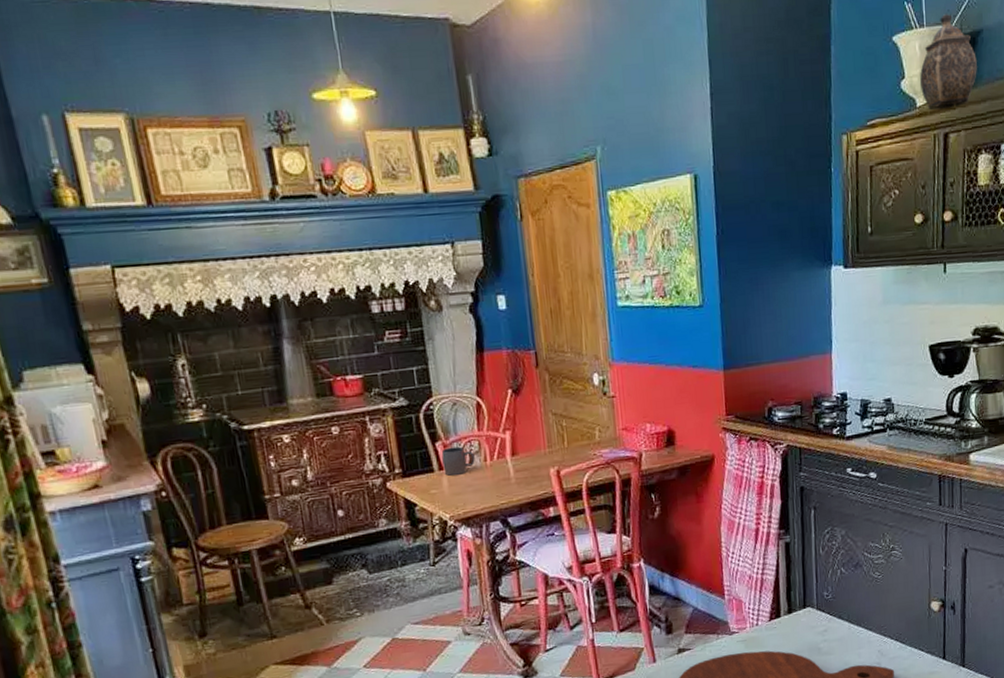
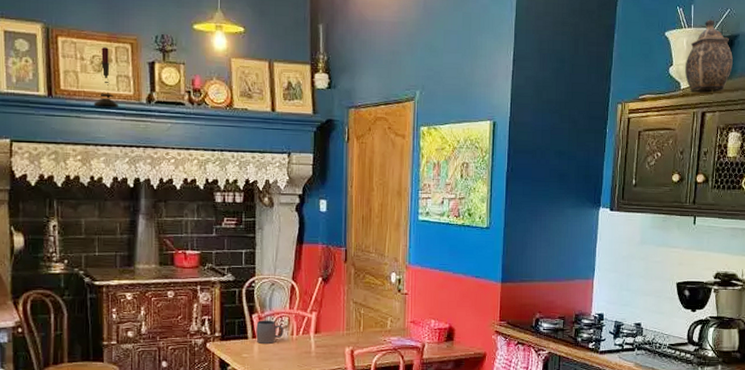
candle: none [203,134,236,214] -> present [93,46,118,109]

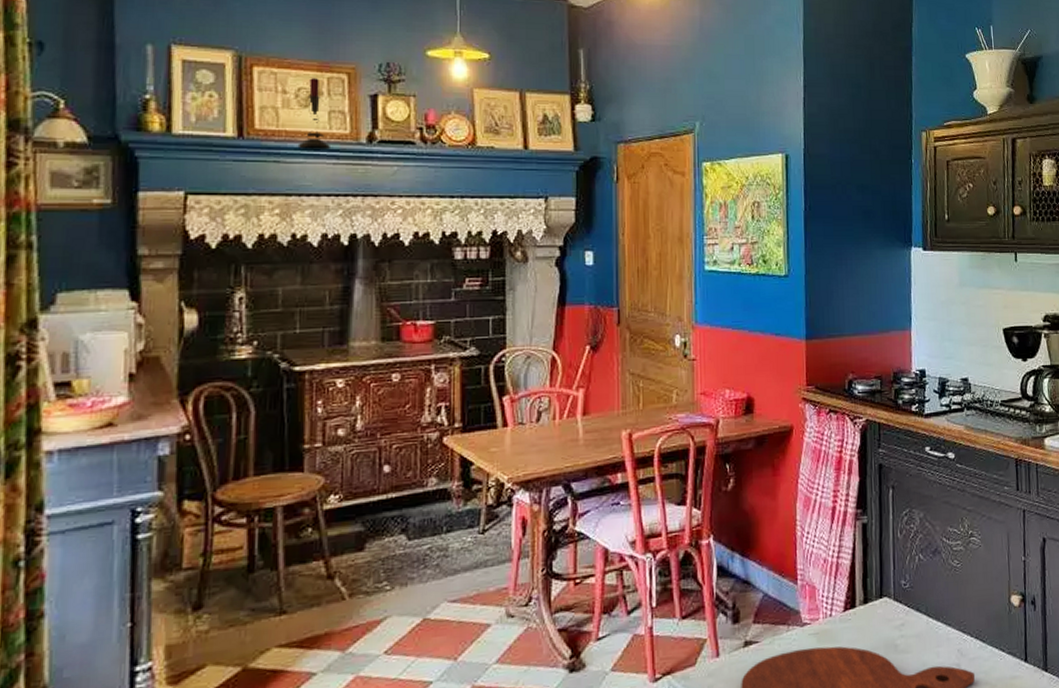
mug: present [256,320,284,345] -> none [508,402,543,435]
decorative jar: present [685,19,733,93] -> none [990,41,1039,118]

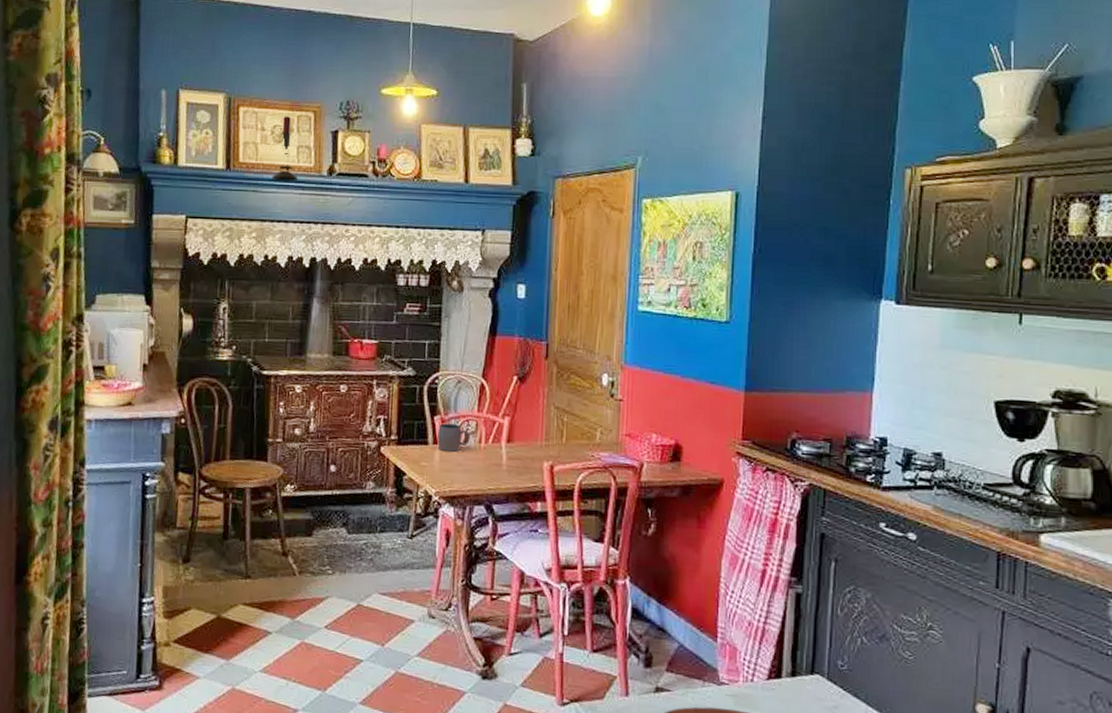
mug: none [508,402,543,435] -> present [437,423,470,453]

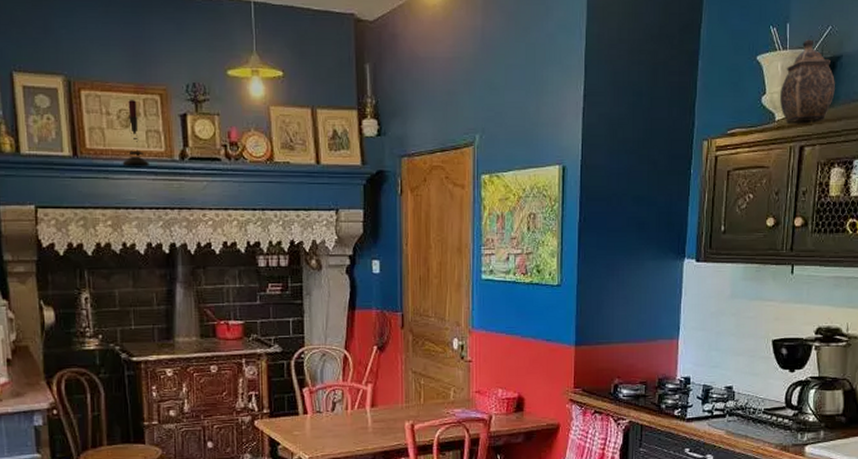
mug: present [437,423,470,453] -> none [307,394,337,421]
decorative jar: none [1003,58,1074,153] -> present [780,39,835,124]

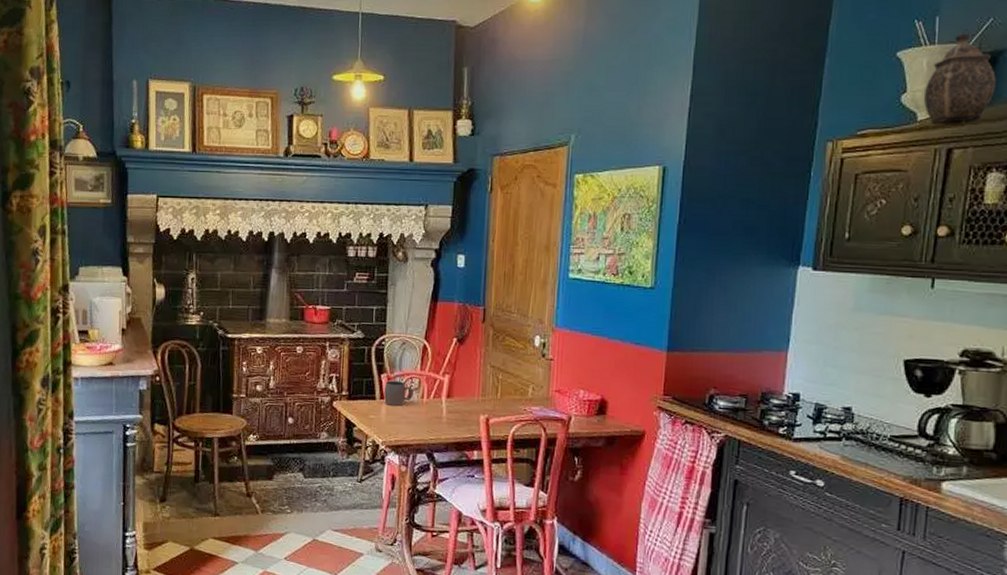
candle: present [122,99,149,168] -> none [233,102,257,163]
mug: none [307,394,337,421] -> present [384,380,414,407]

